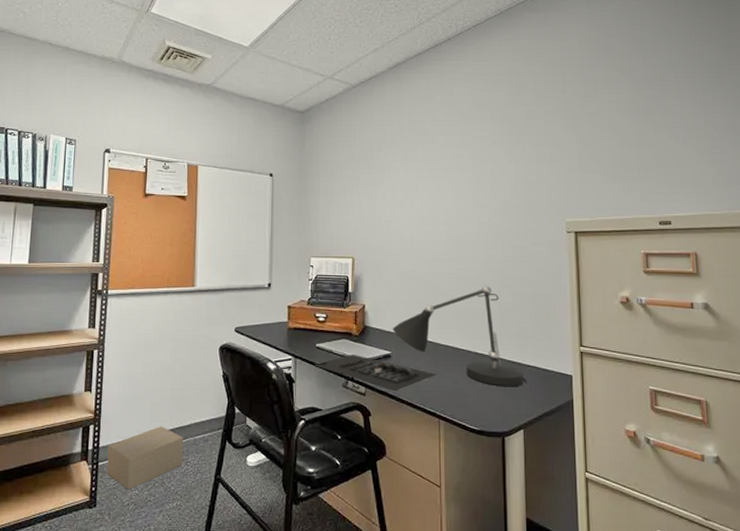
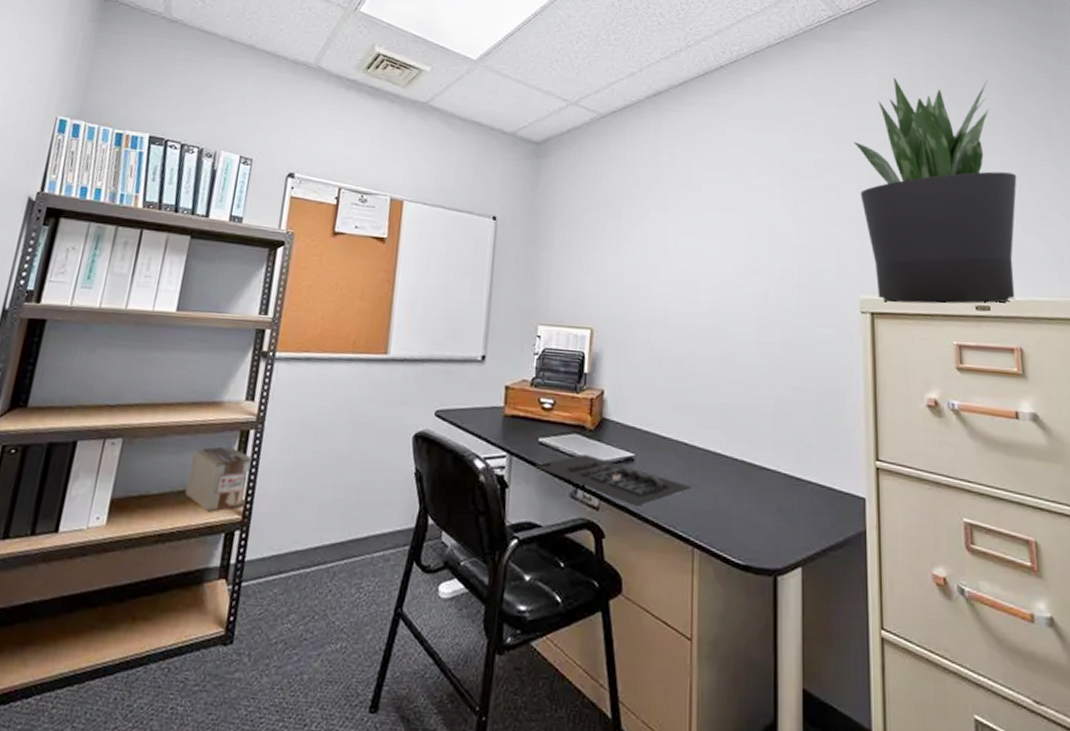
box: none [49,364,99,413] -> present [184,446,254,513]
cardboard box: present [106,426,183,490] -> none [251,536,357,623]
desk lamp: present [392,285,527,387] -> none [637,374,808,510]
planter: none [559,35,694,223] -> present [853,77,1017,304]

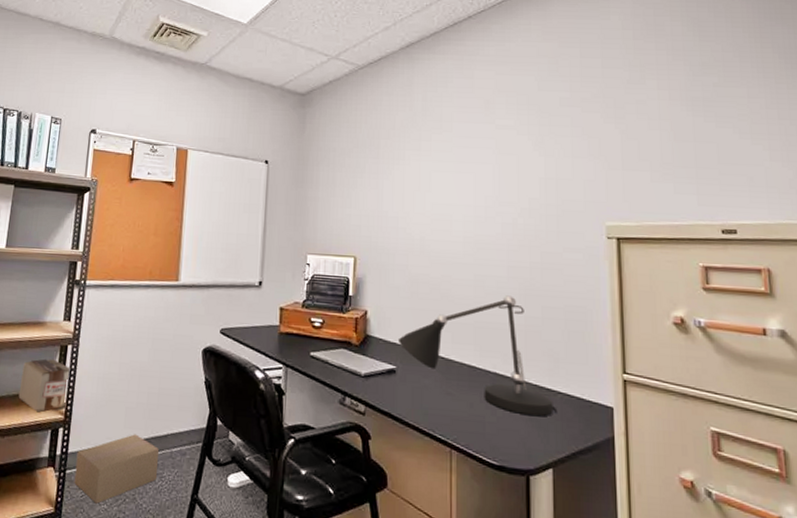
cardboard box: none [251,536,357,623] -> present [74,434,159,504]
computer keyboard: present [533,454,691,506] -> none [306,367,448,412]
desk lamp: none [637,374,808,510] -> present [397,295,558,417]
planter: present [853,77,1017,304] -> none [598,15,764,229]

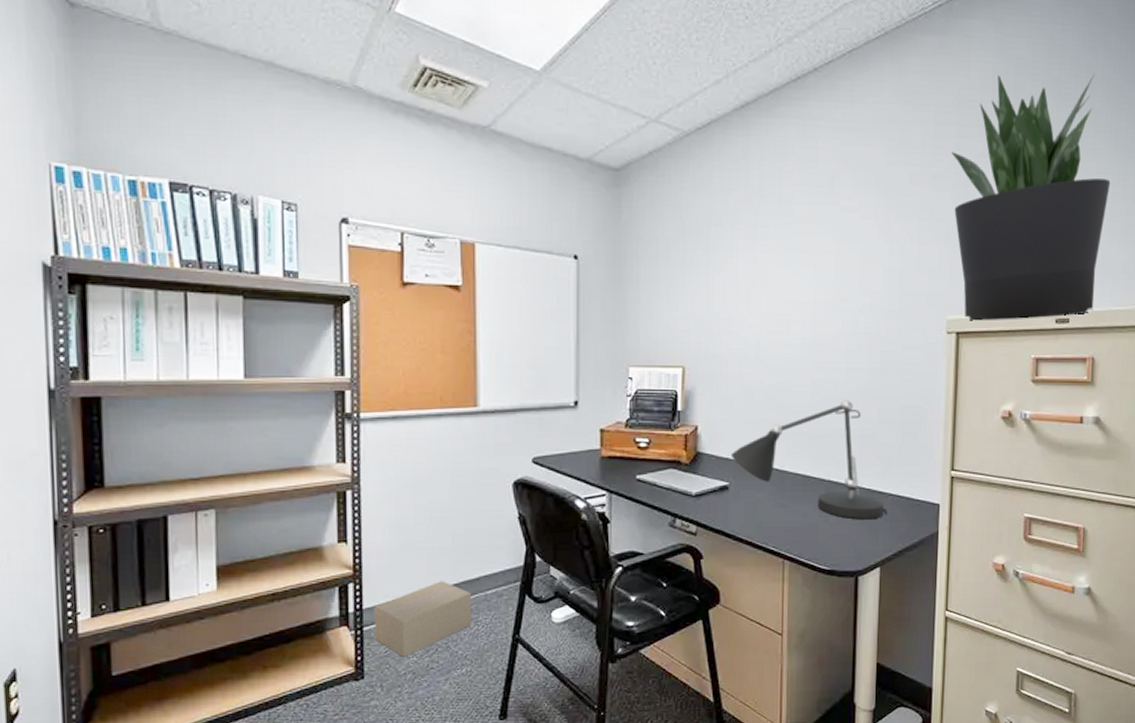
box: present [18,358,72,413] -> none [290,508,356,570]
planter: none [598,15,764,229] -> present [951,74,1111,321]

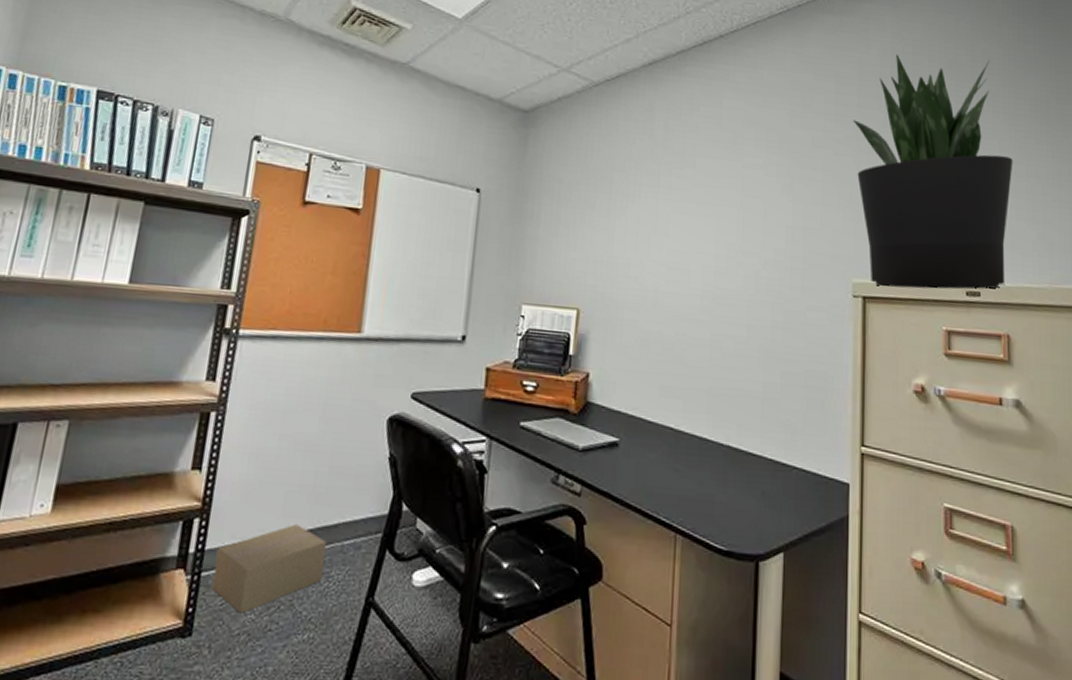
desk lamp: present [730,400,888,520] -> none [622,358,792,495]

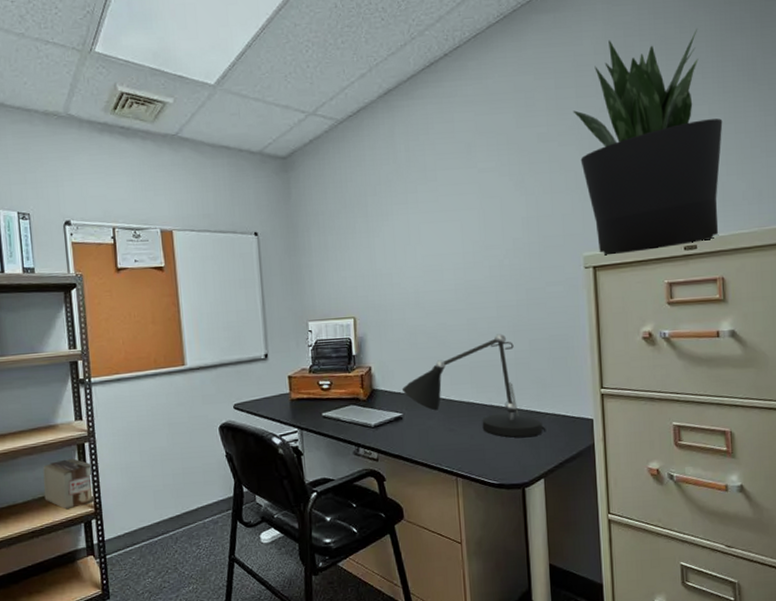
box: none [138,429,215,499] -> present [43,458,96,510]
cardboard box: present [211,524,326,613] -> none [113,513,194,579]
desk lamp: none [622,358,792,495] -> present [401,334,546,438]

